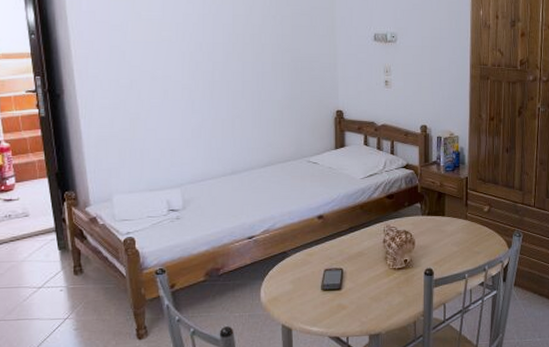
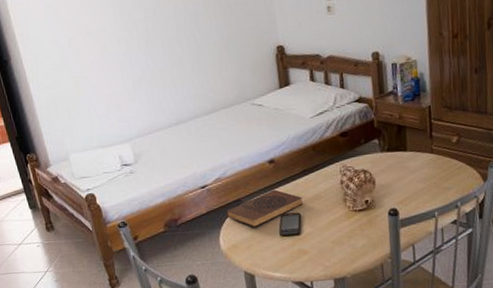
book: none [270,244,346,280] -> present [225,189,303,227]

